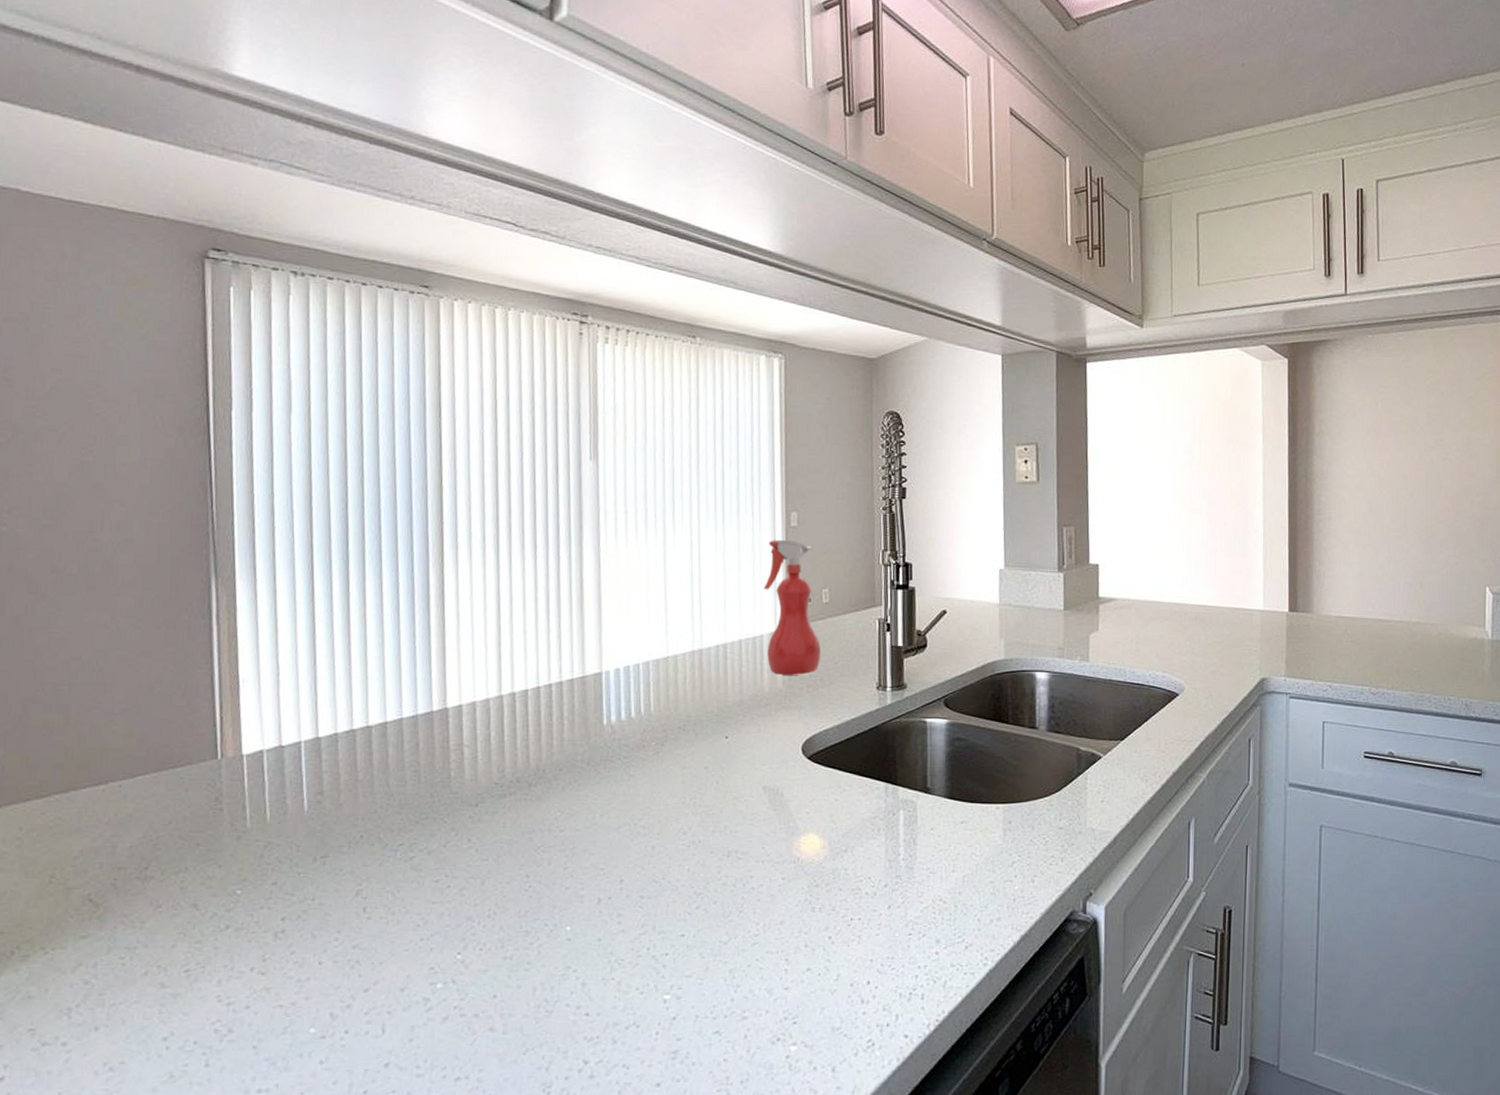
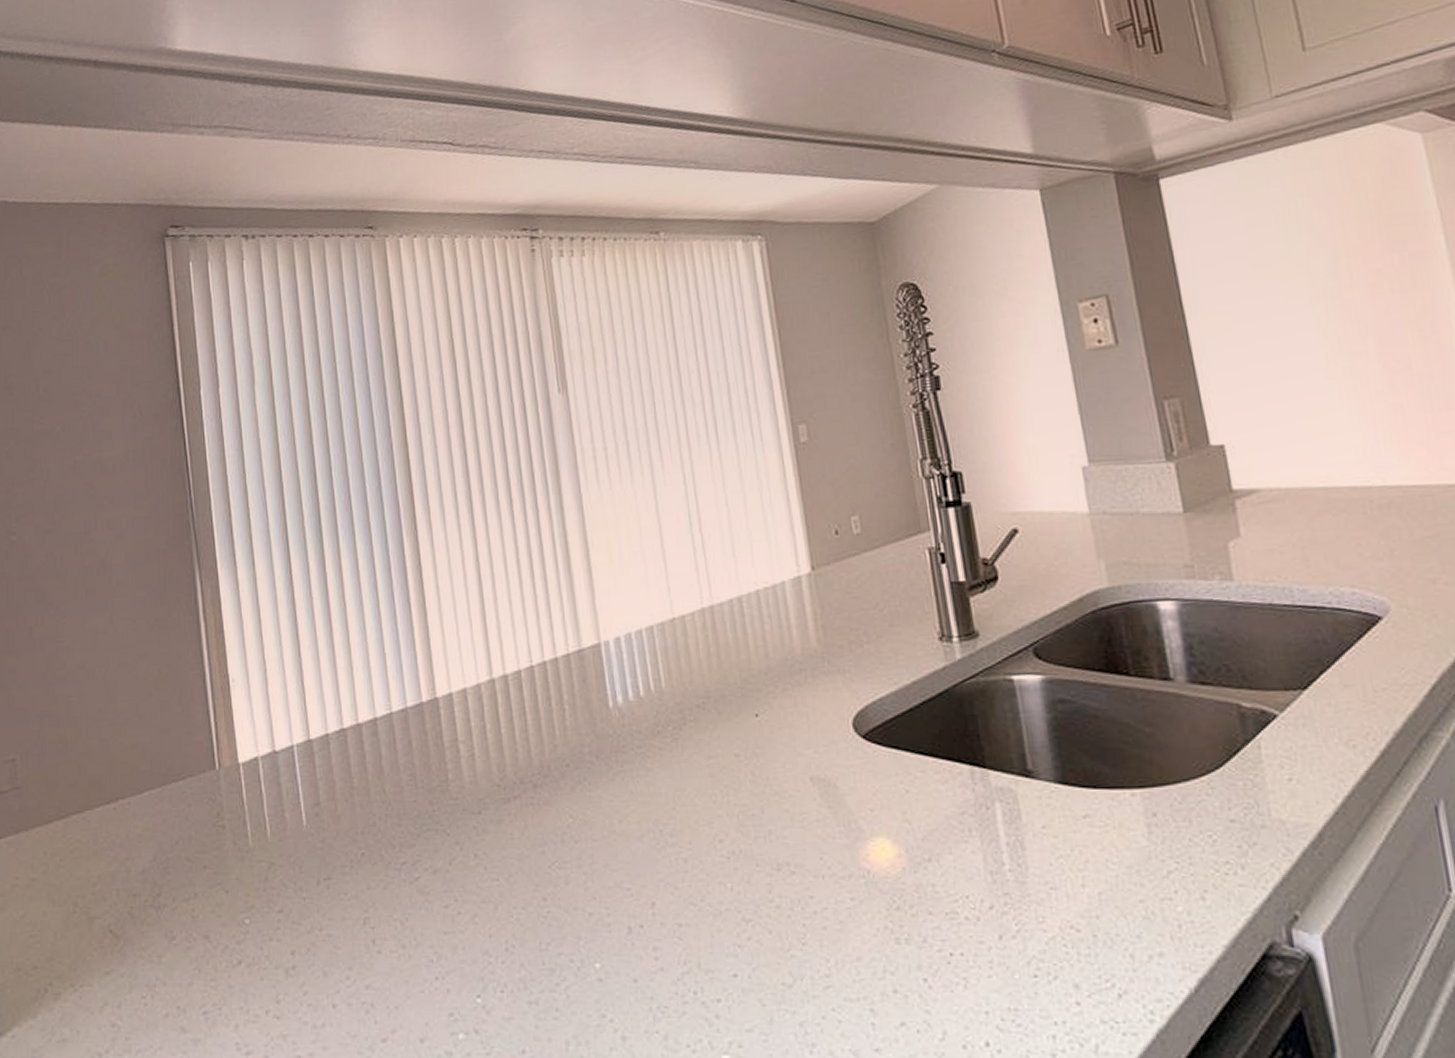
spray bottle: present [763,539,822,675] -> none [776,460,861,631]

